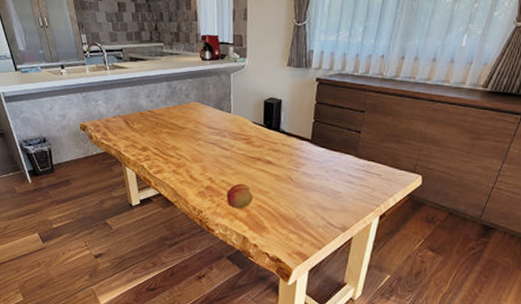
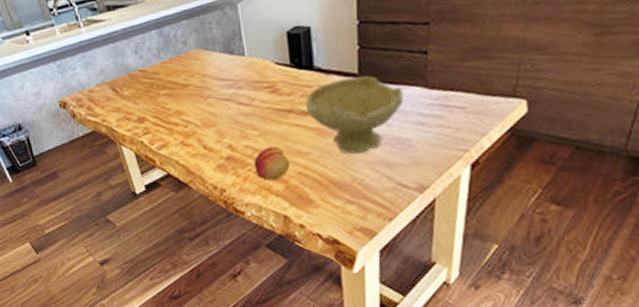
bowl: none [271,141,341,197] -> present [306,76,404,154]

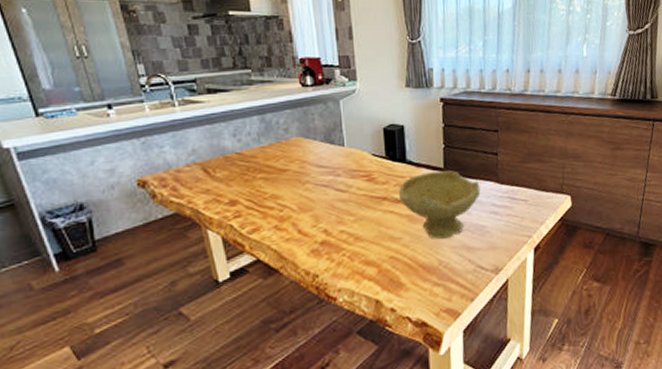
fruit: present [254,146,291,181] -> none [348,231,384,265]

